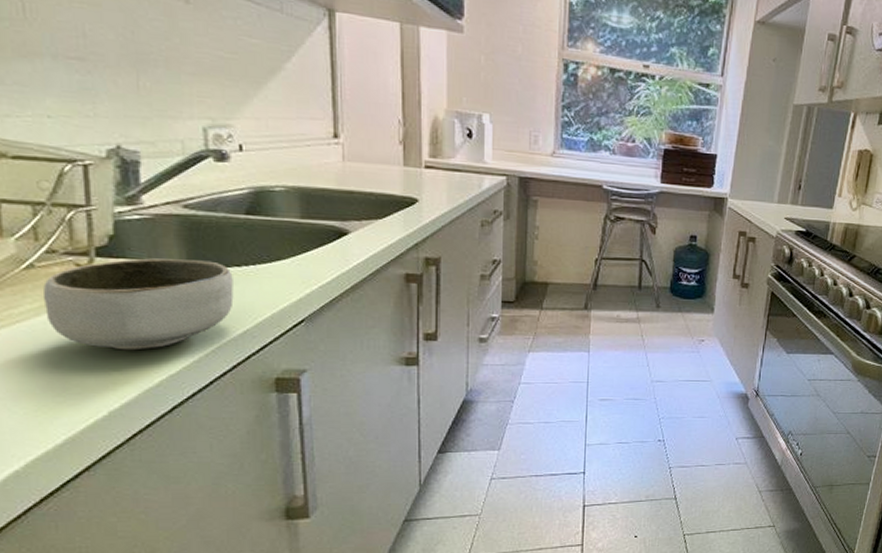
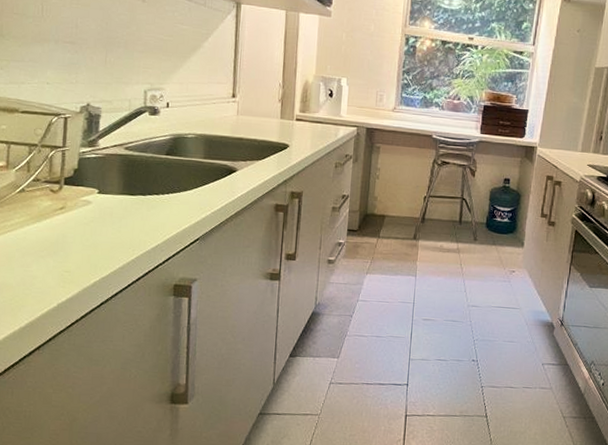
bowl: present [42,258,234,351] -> none [27,186,153,257]

